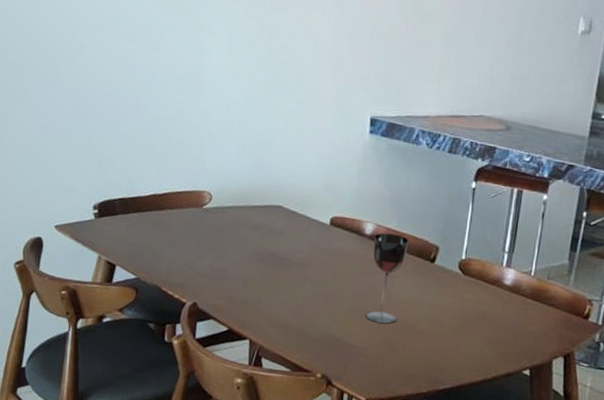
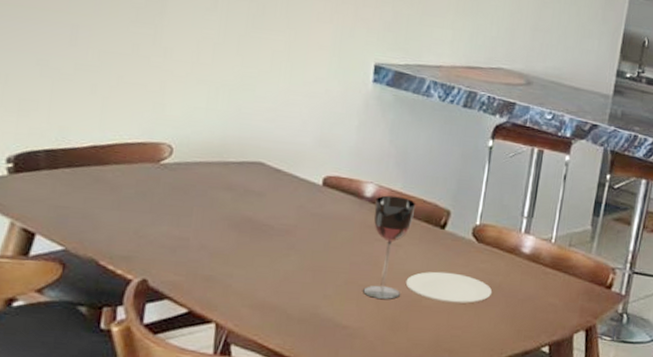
plate: none [401,300,478,329] -> present [405,271,493,304]

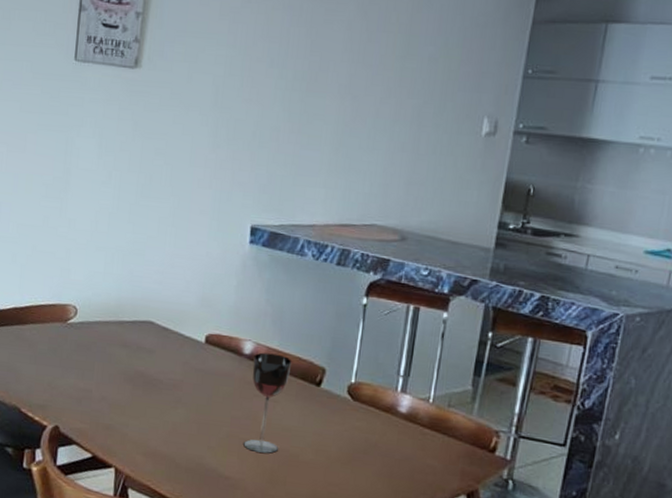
plate: present [405,271,493,304] -> none [283,428,369,462]

